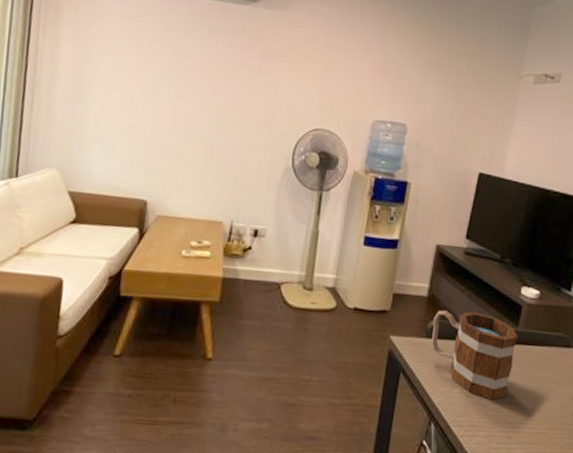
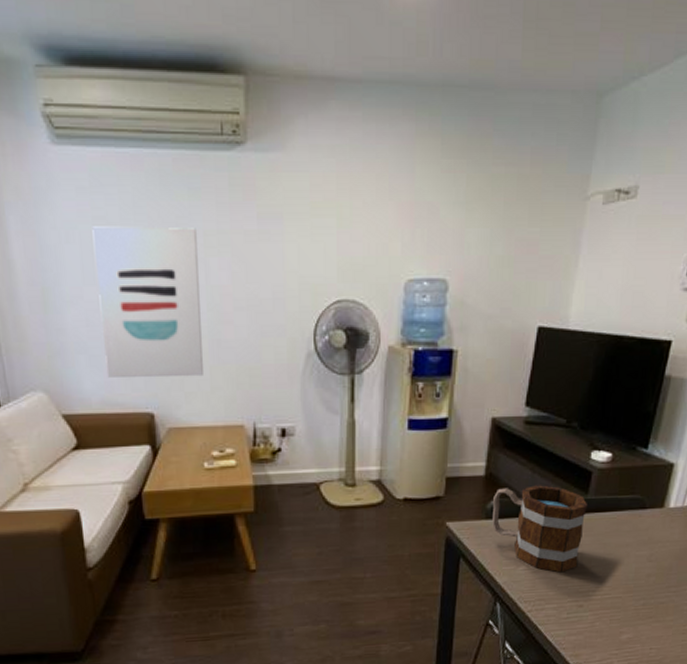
wall art: none [114,45,210,176] -> present [92,226,203,377]

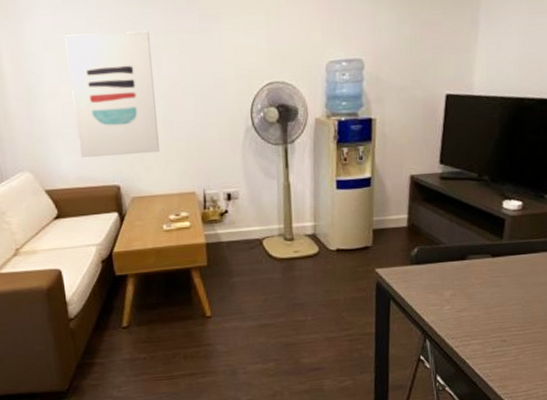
mug: present [492,485,588,573] -> none [417,232,504,311]

